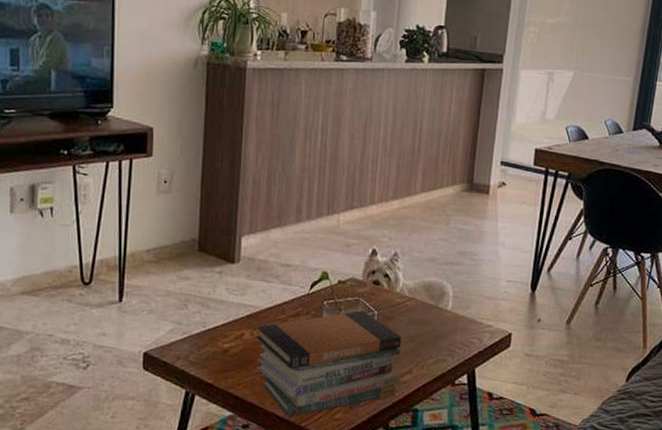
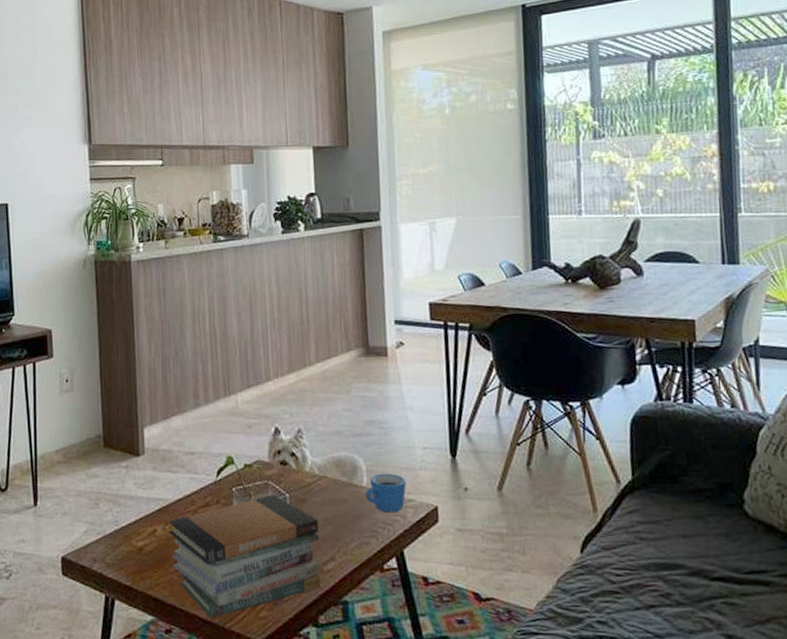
mug: none [448,300,487,336] -> present [365,473,406,513]

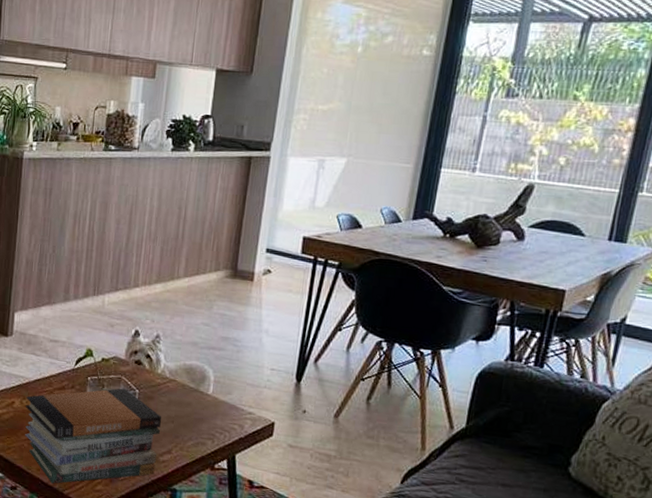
mug: present [365,473,406,513] -> none [208,385,249,422]

